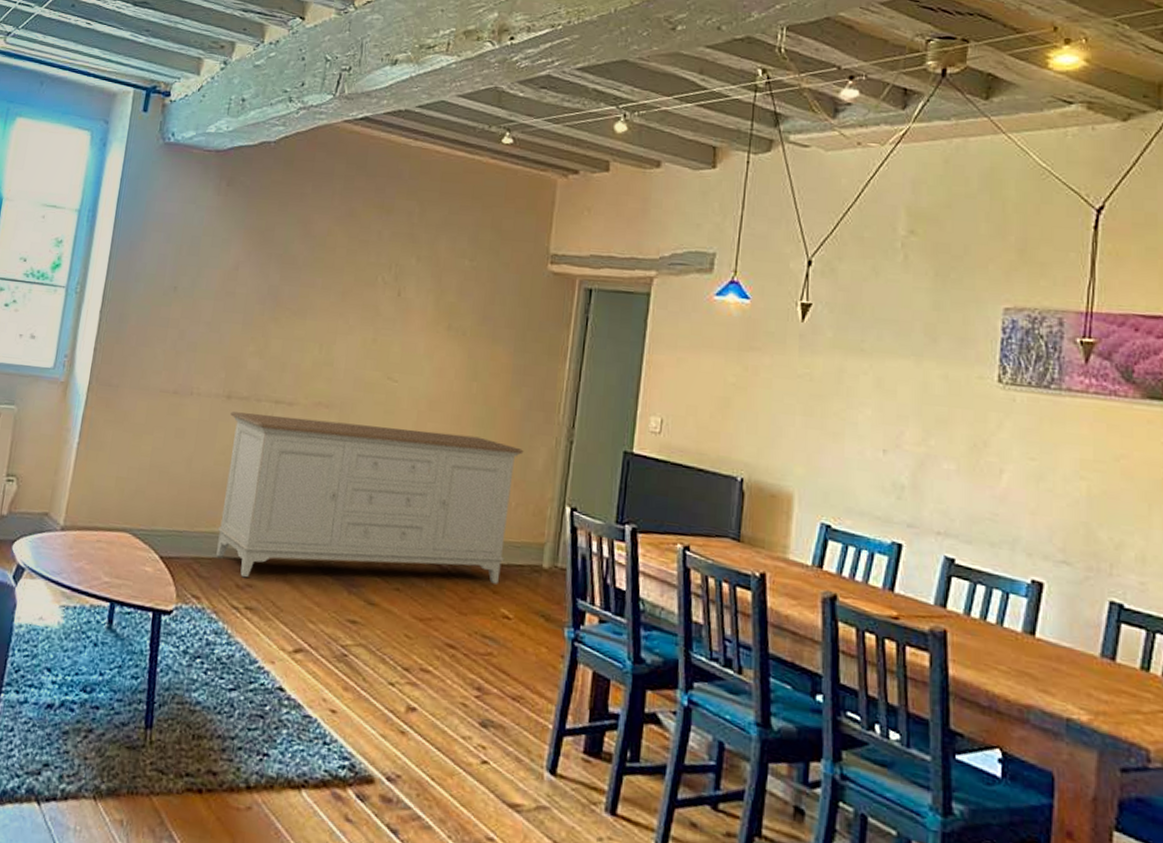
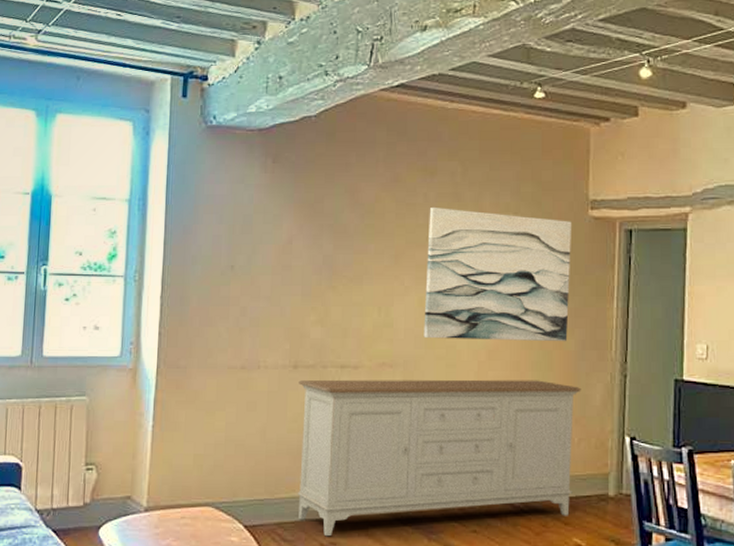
wall art: none [363,245,530,400] -> present [423,206,572,342]

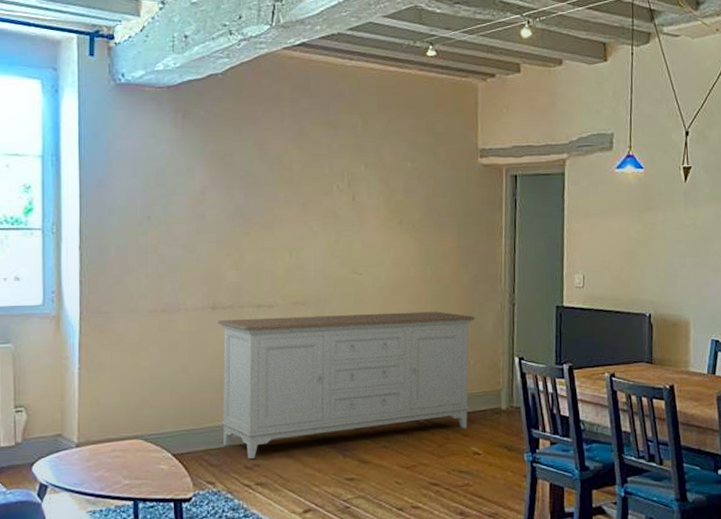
wall art: present [423,206,572,342] -> none [332,157,464,278]

